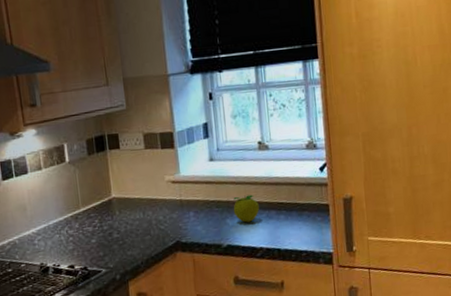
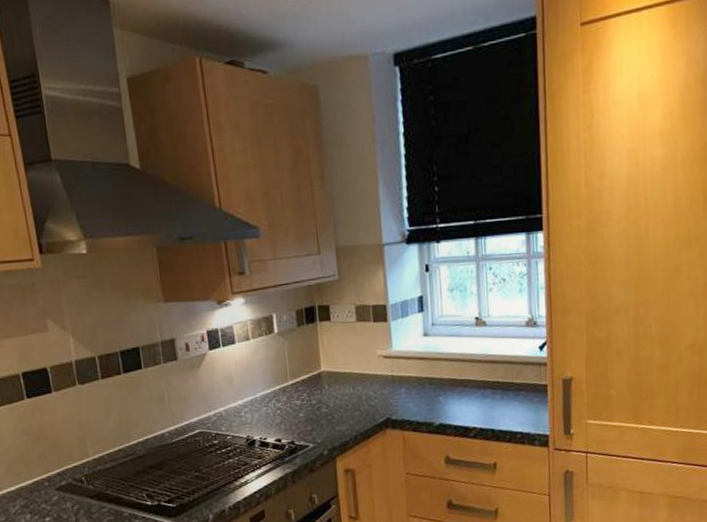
fruit: present [233,194,259,223] -> none [446,372,474,401]

